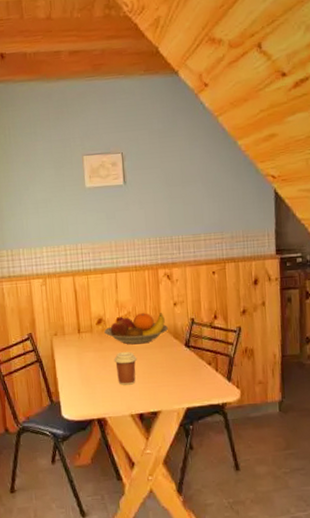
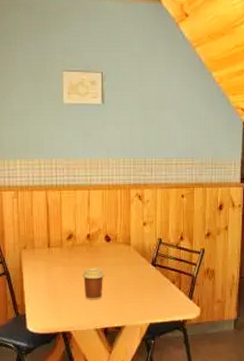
fruit bowl: present [104,313,169,345] -> none [74,231,137,261]

